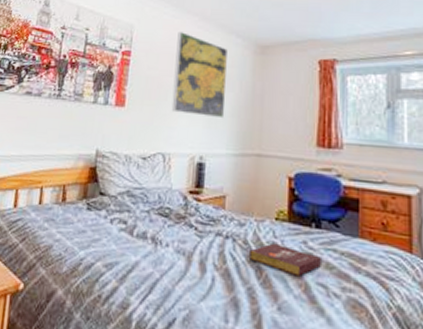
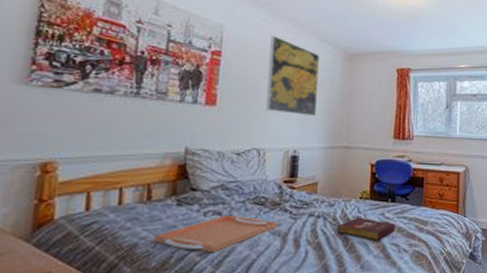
serving tray: none [65,224,183,266] -> present [153,215,278,253]

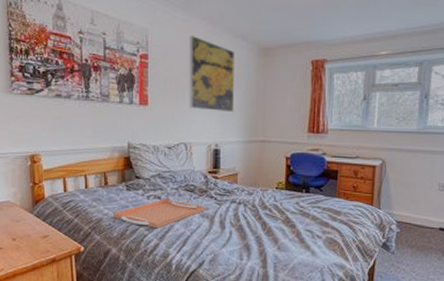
book: present [338,217,395,241] -> none [257,205,309,226]

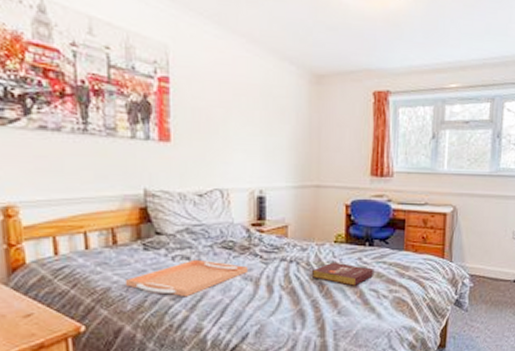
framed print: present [189,36,235,113] -> none [223,56,282,152]
book: none [257,205,309,226] -> present [312,262,373,286]

